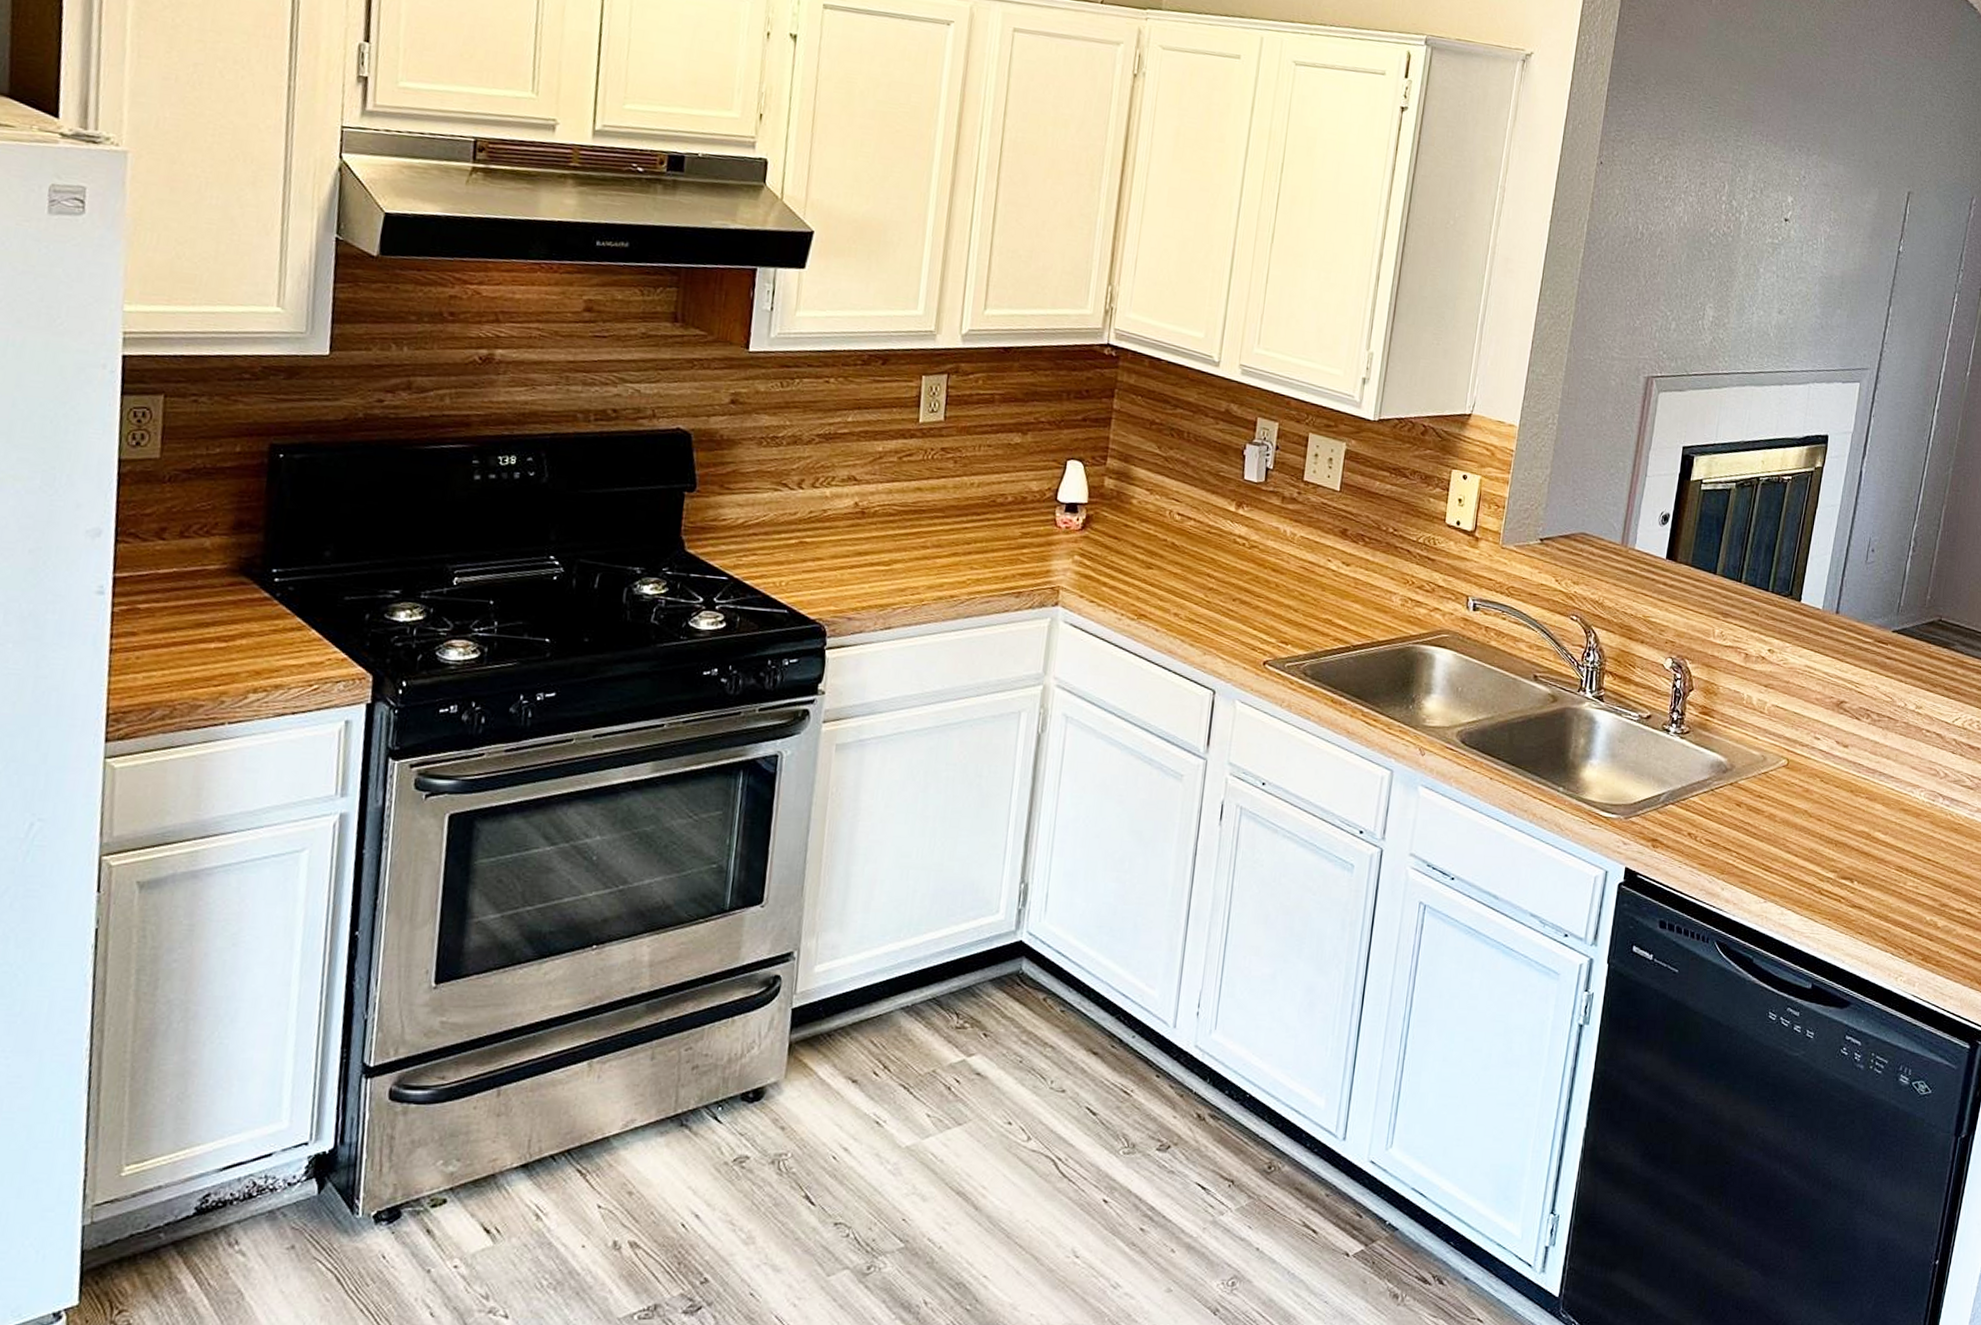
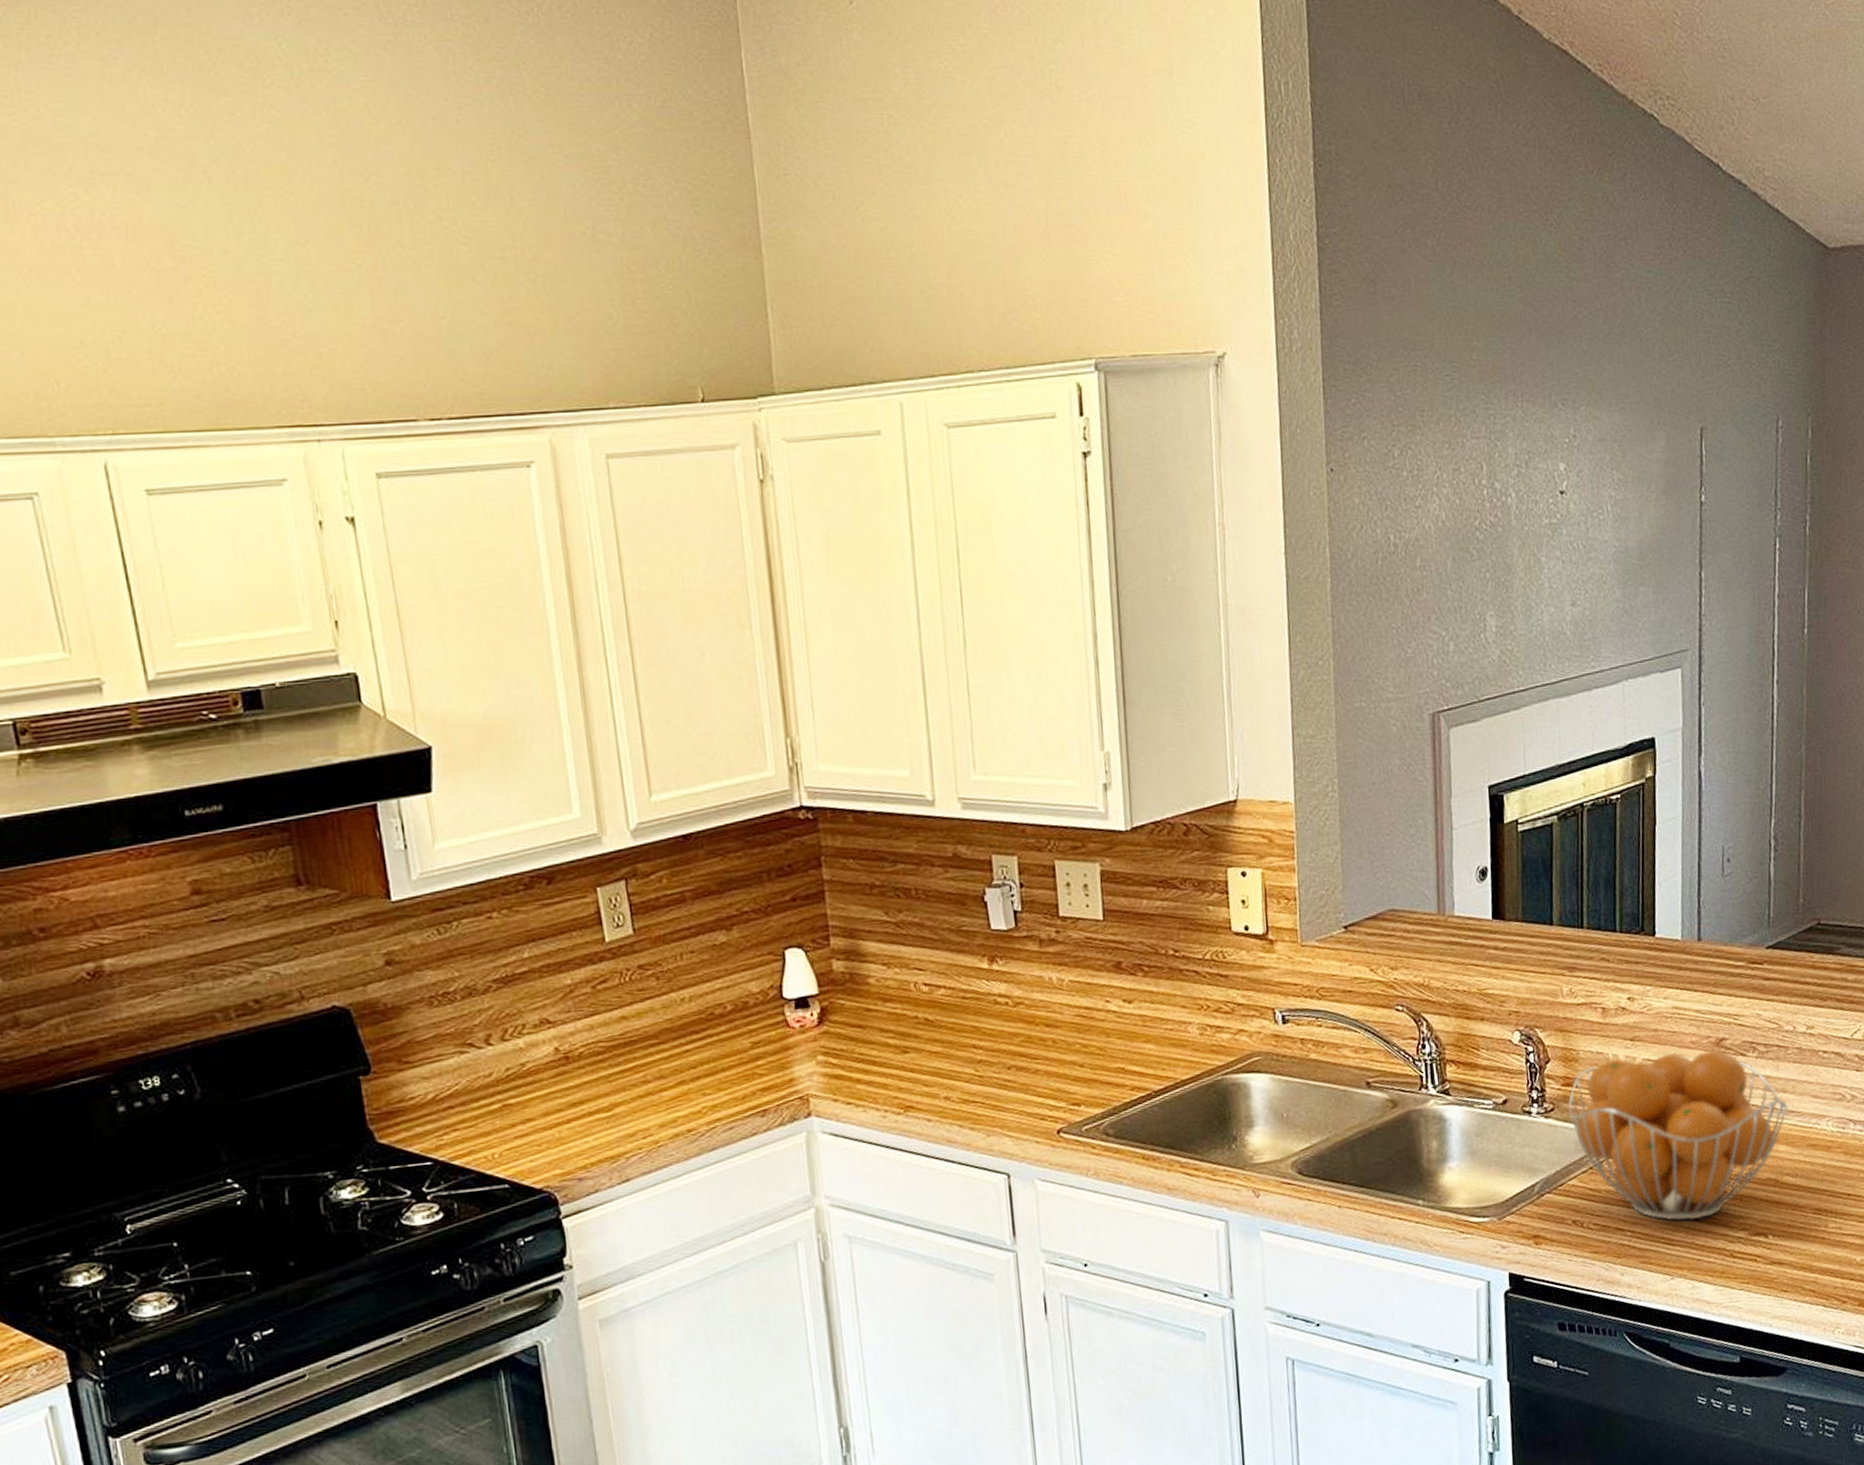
fruit basket: none [1701,699,1889,855] -> present [1568,1049,1788,1221]

